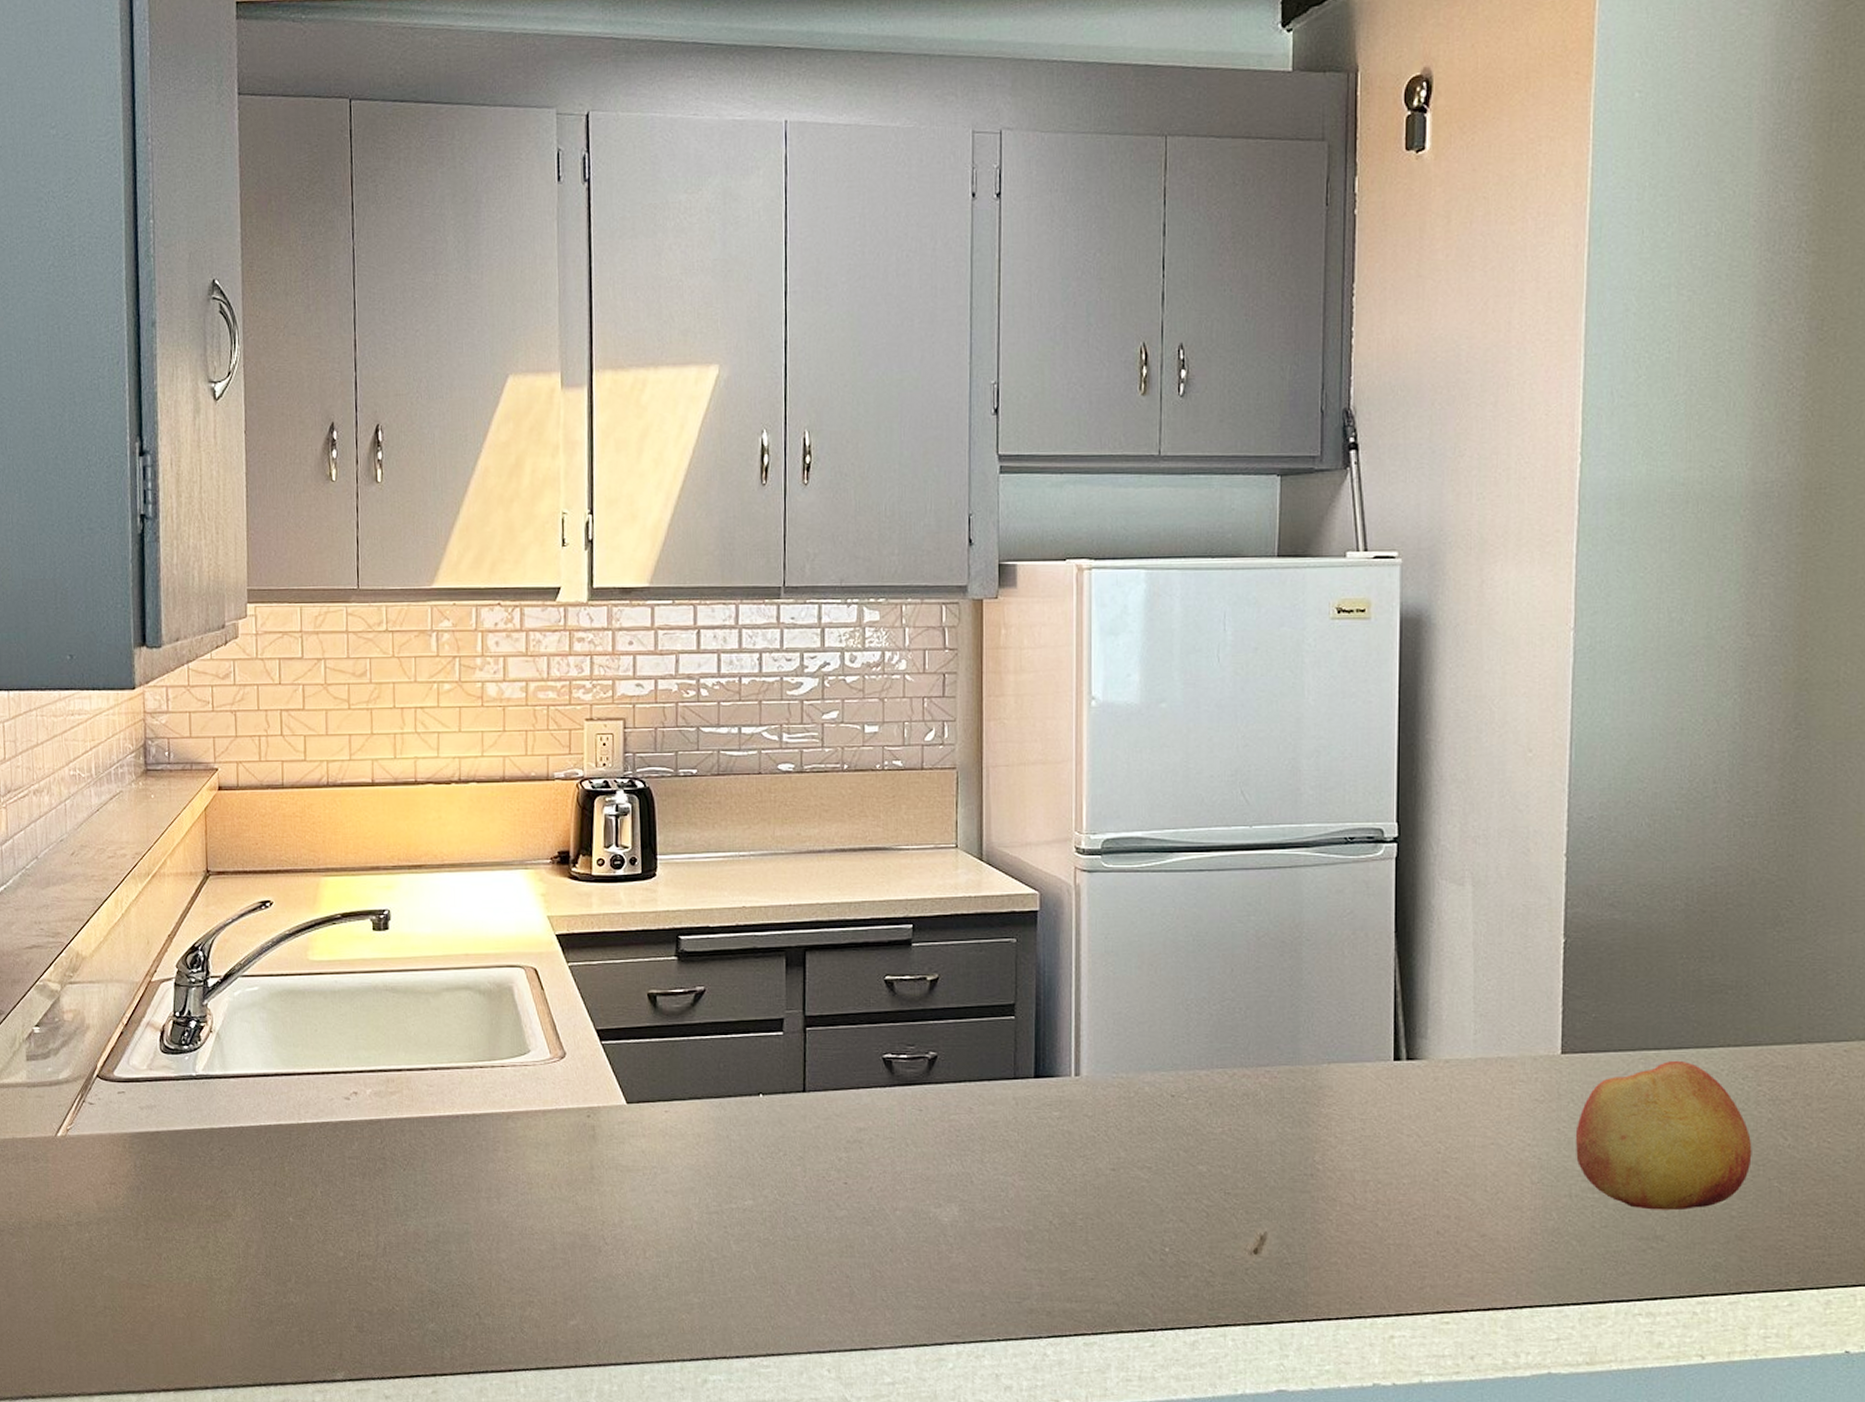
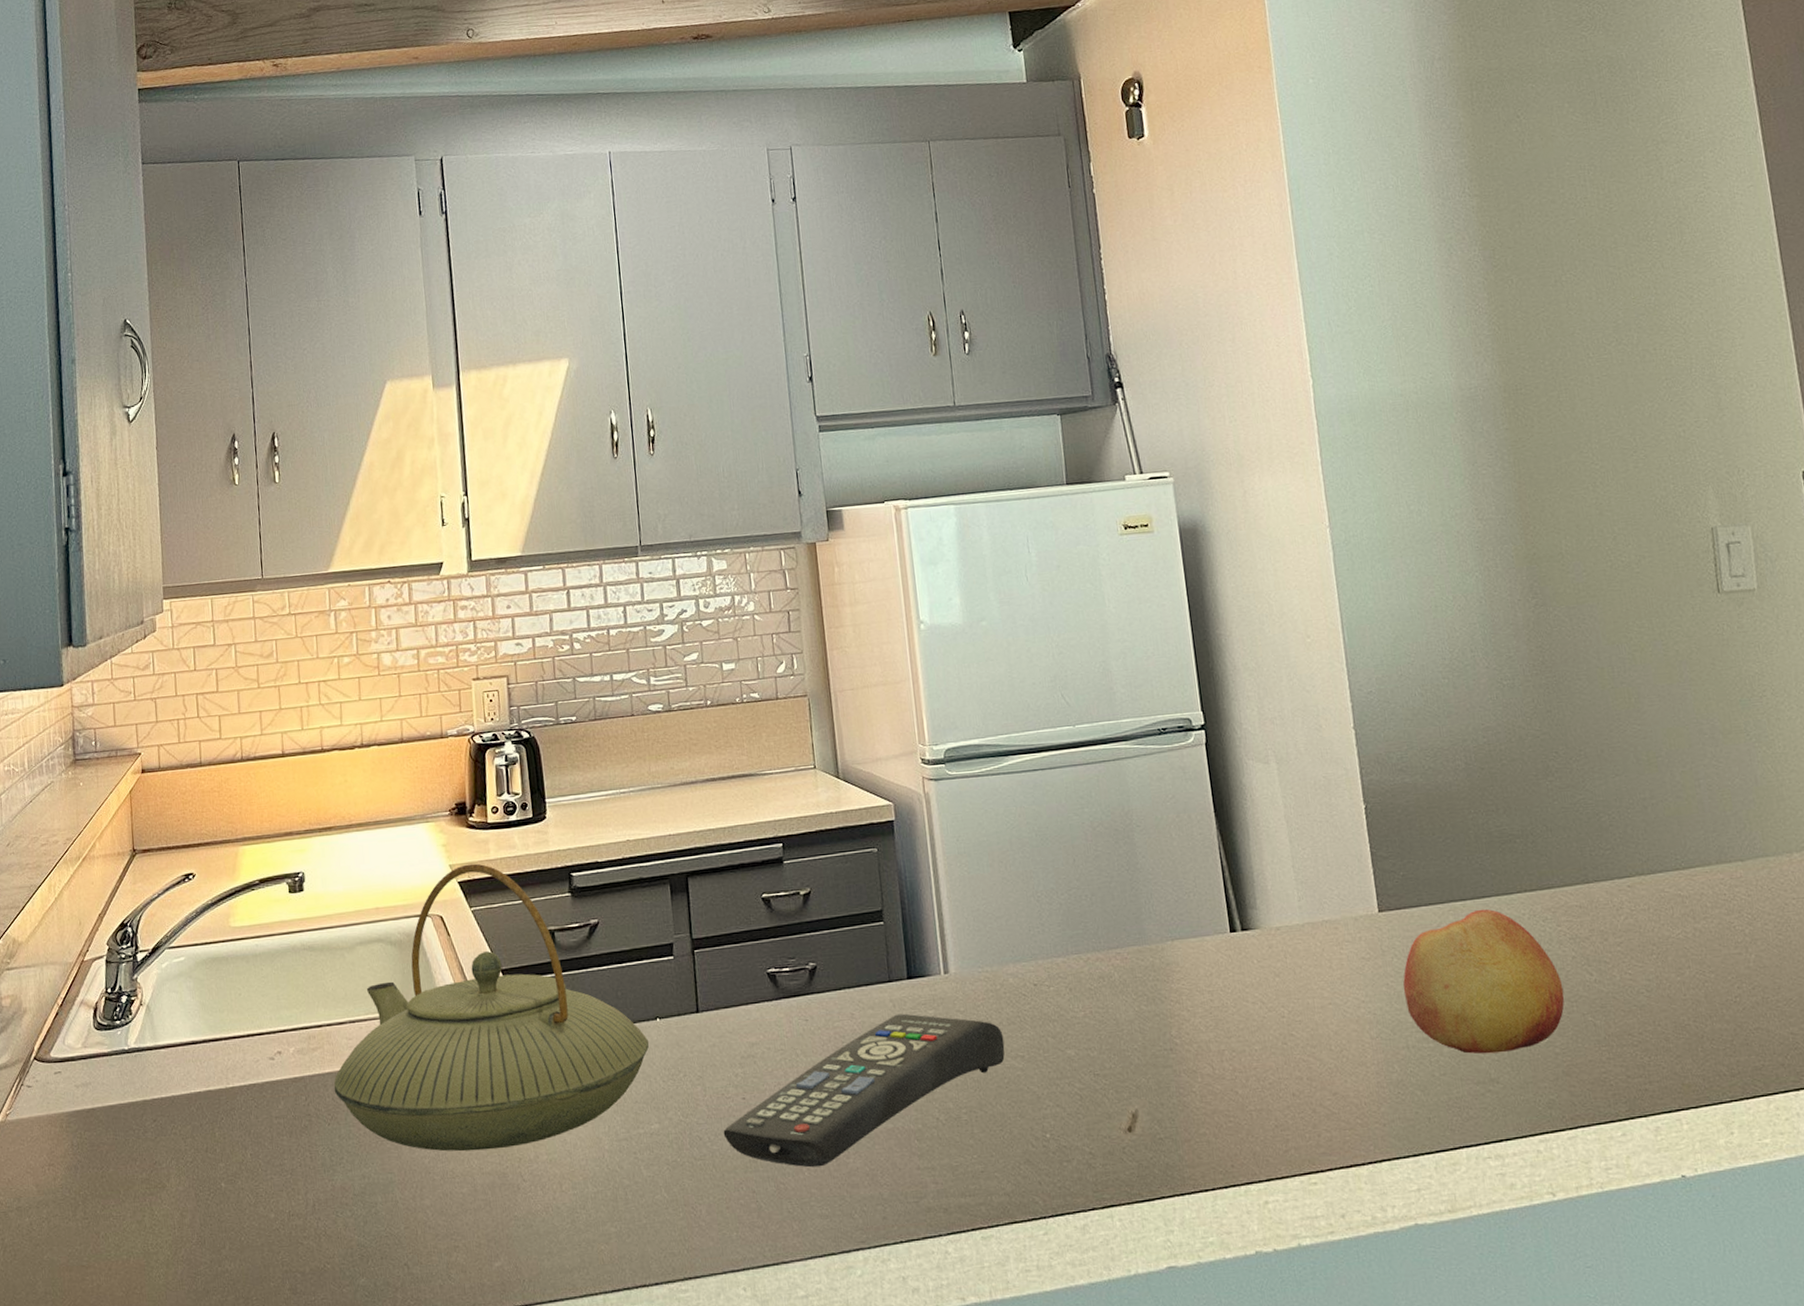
teapot: none [411,917,750,1210] -> present [333,863,650,1152]
remote control: none [820,1113,1132,1259] -> present [723,1013,1005,1168]

